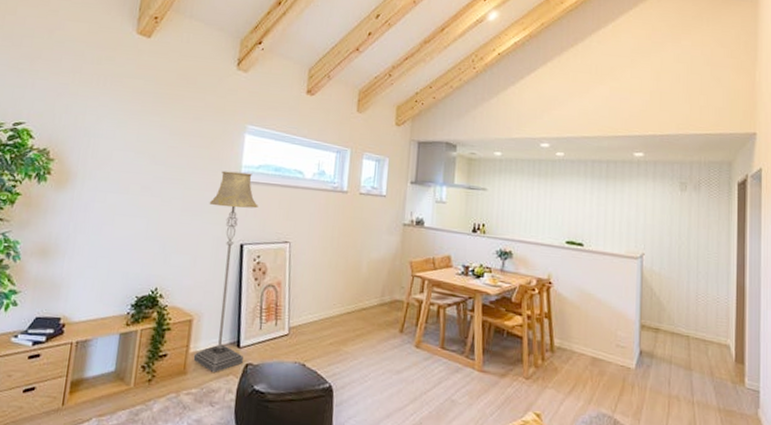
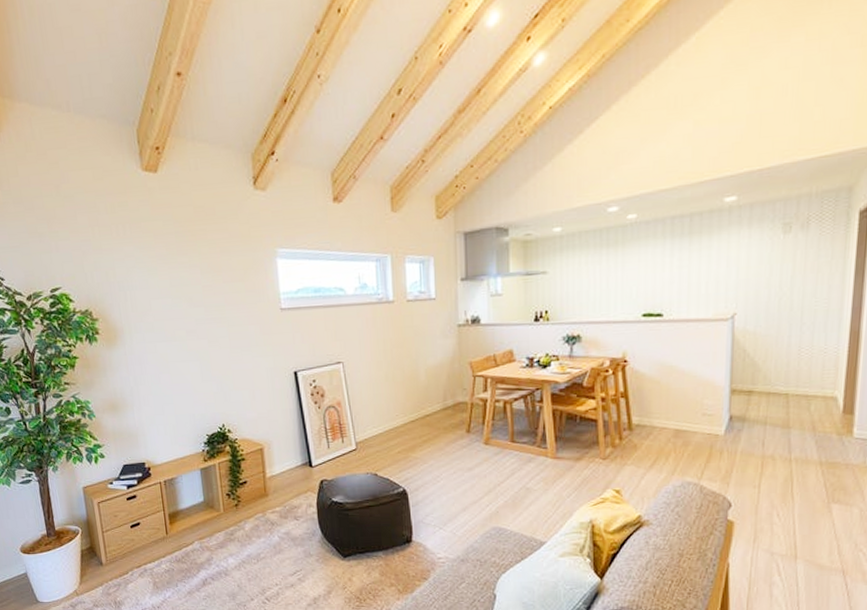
floor lamp: present [193,170,258,372] -> none [255,299,317,491]

